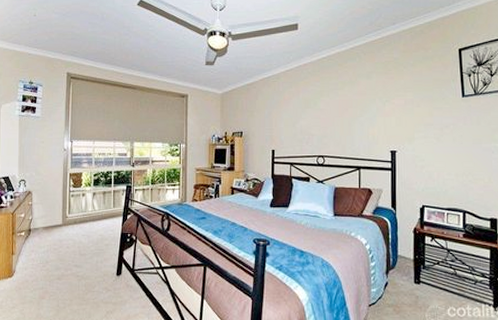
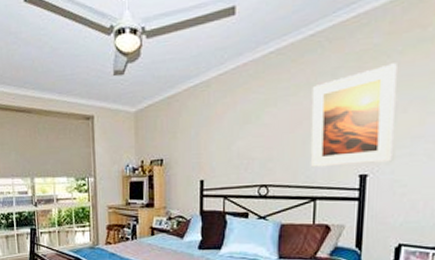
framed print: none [353,72,414,144] -> present [310,63,397,168]

